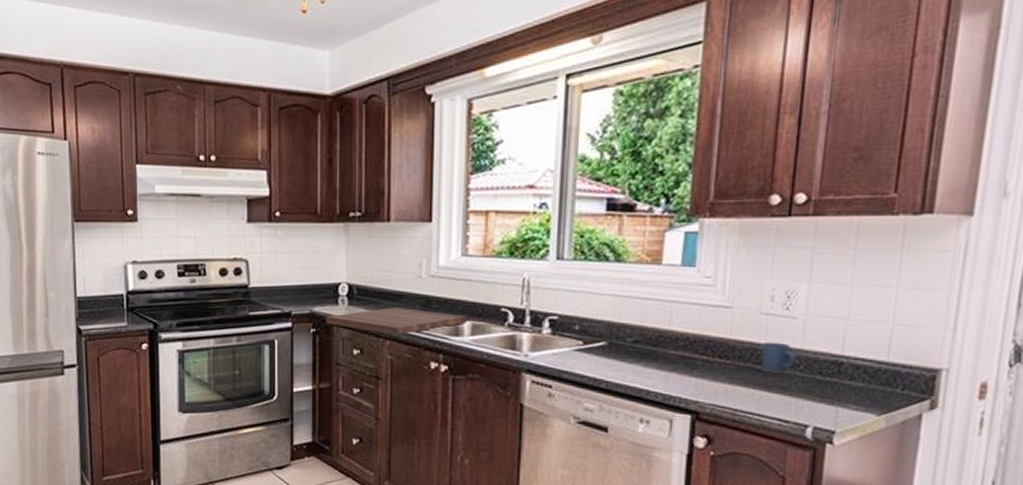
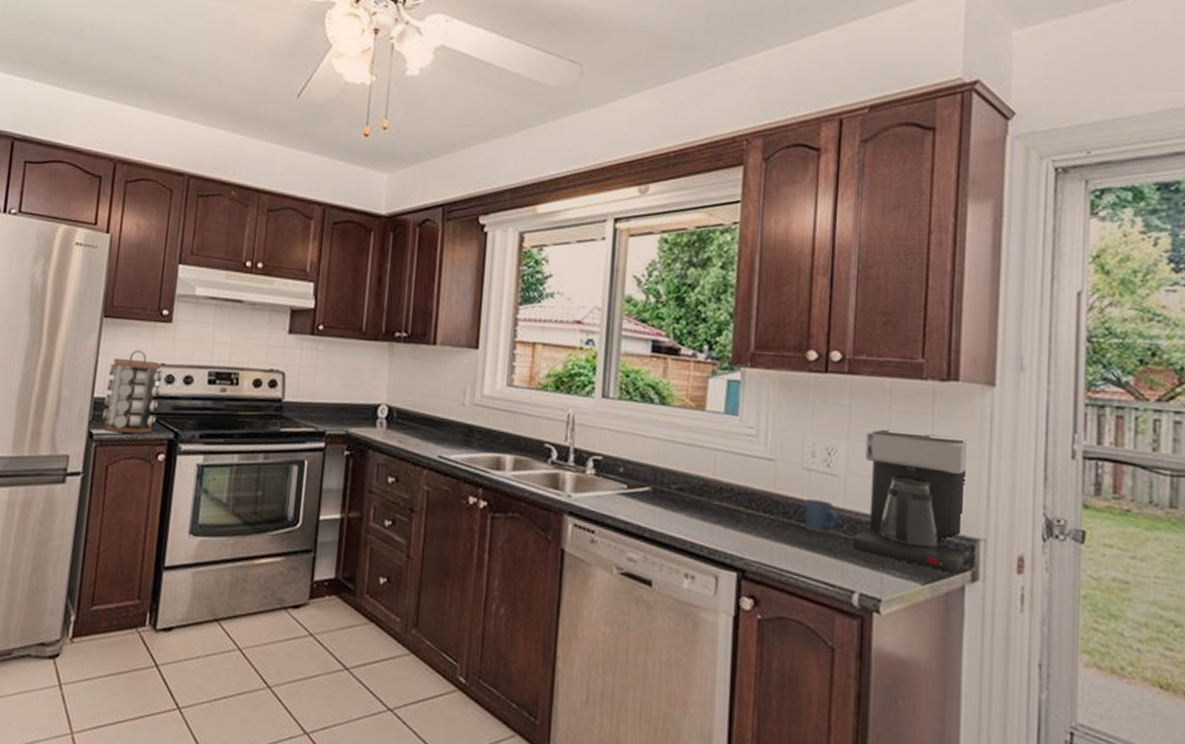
spice rack: none [86,250,136,328] -> present [102,350,162,435]
cutting board: present [326,306,467,336] -> none [361,433,510,465]
coffee maker: none [808,268,937,402] -> present [852,429,971,572]

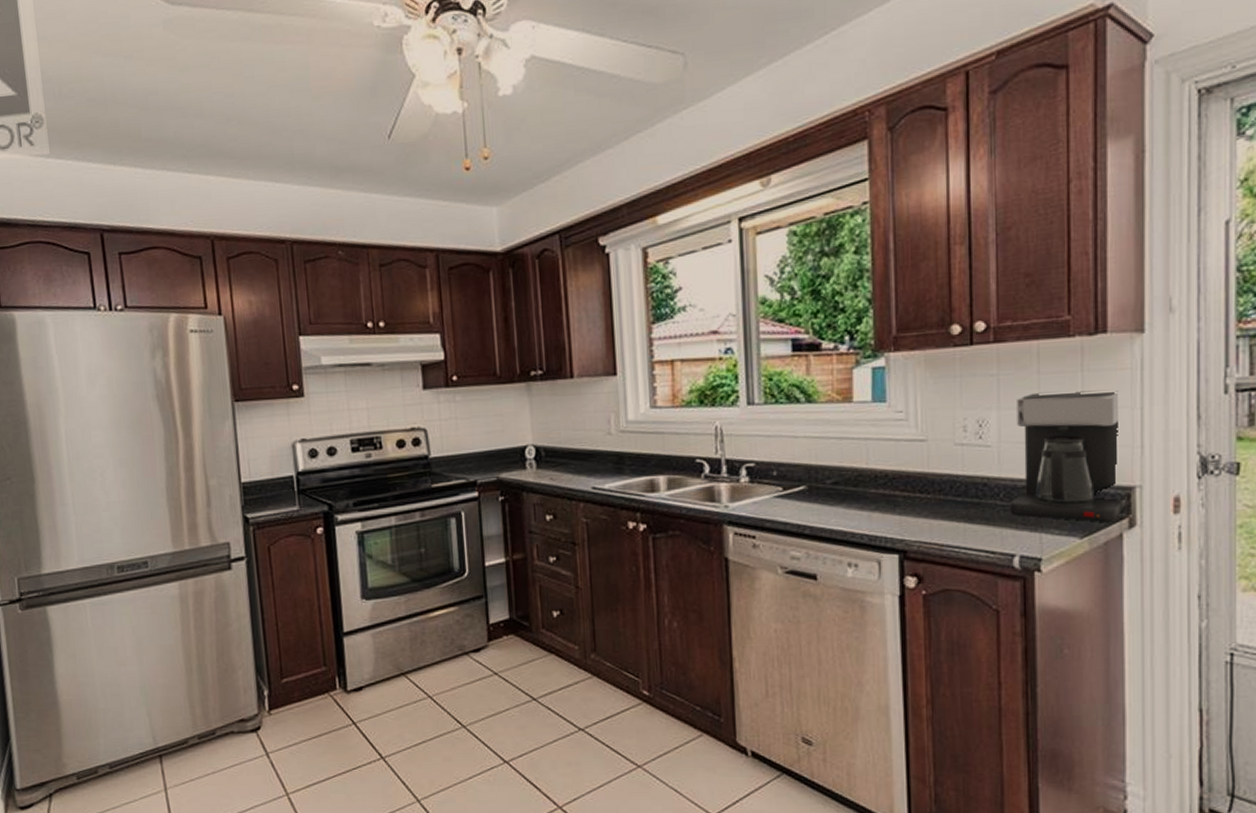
spice rack: present [102,350,162,435] -> none [250,429,308,514]
mug: present [805,498,839,534] -> none [960,472,995,504]

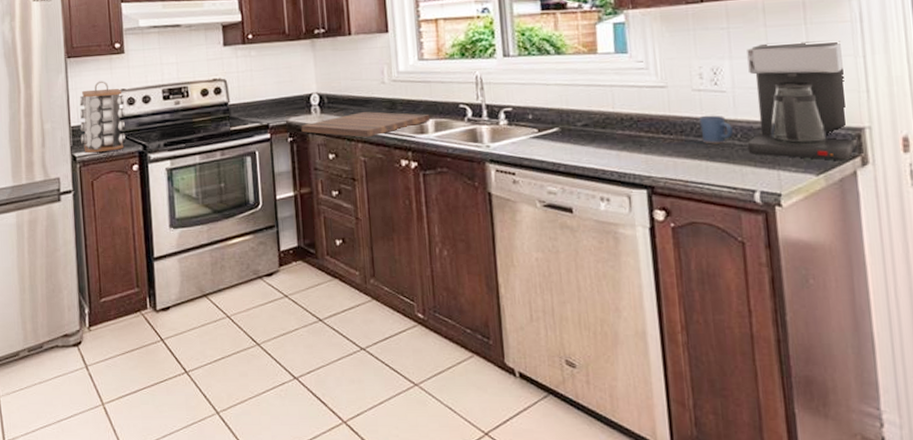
spice rack: none [250,429,308,514] -> present [79,81,126,153]
cutting board: none [514,466,662,497] -> present [301,111,430,138]
mug: none [960,472,995,504] -> present [699,115,733,144]

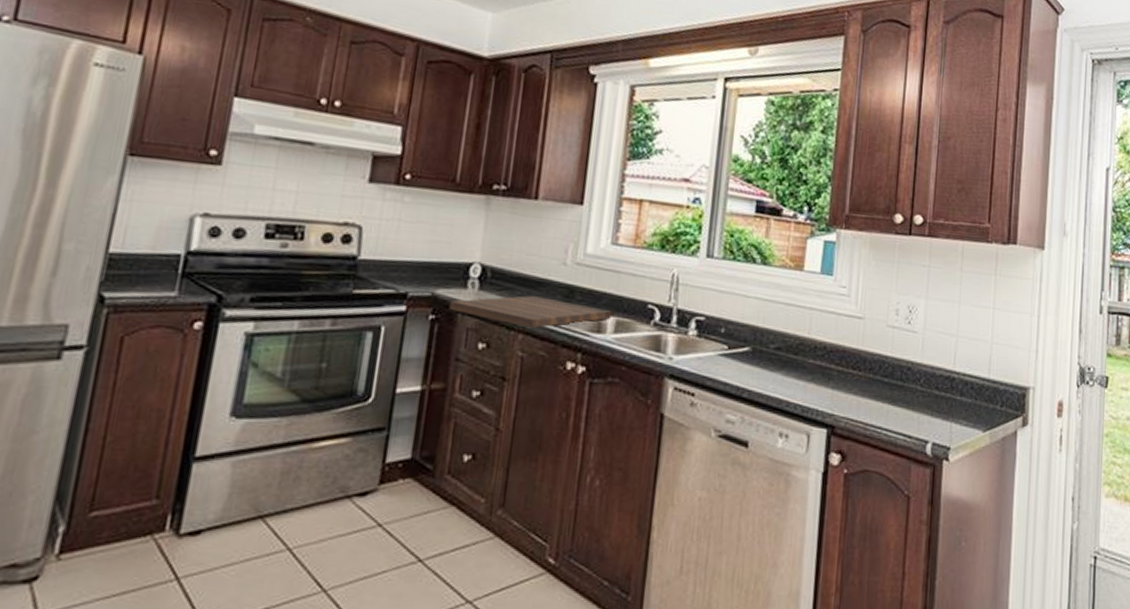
spice rack: present [79,81,126,153] -> none [119,196,205,298]
mug: present [699,115,733,144] -> none [888,354,917,388]
coffee maker: present [746,40,858,160] -> none [927,288,1022,418]

